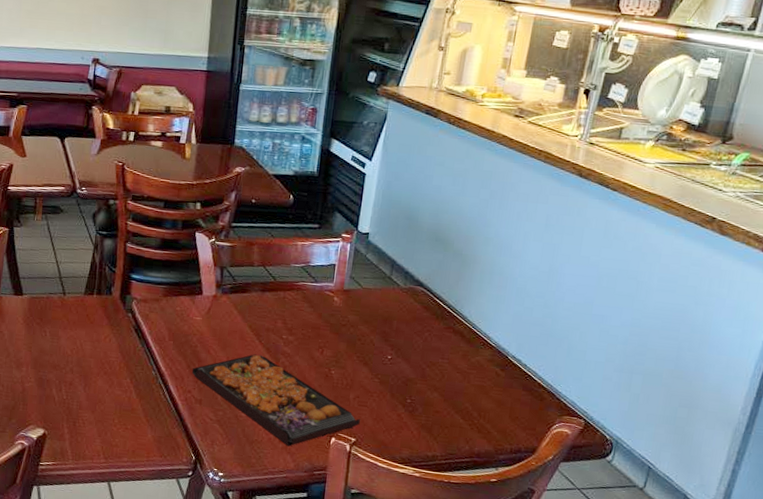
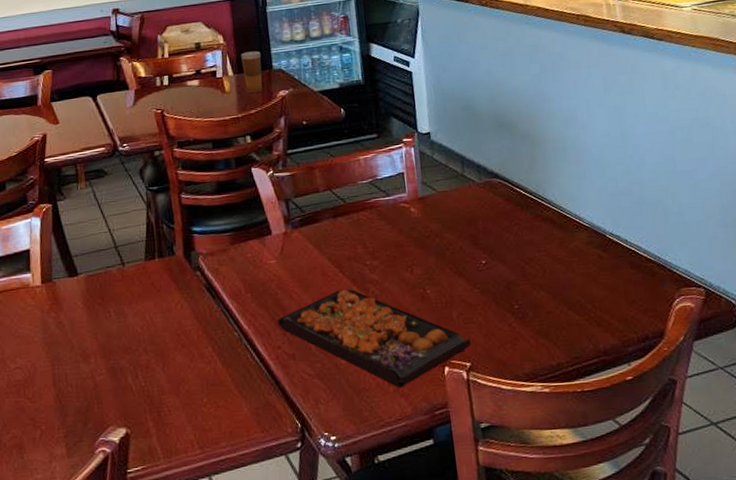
beverage cup: none [205,124,226,165] -> present [241,50,263,94]

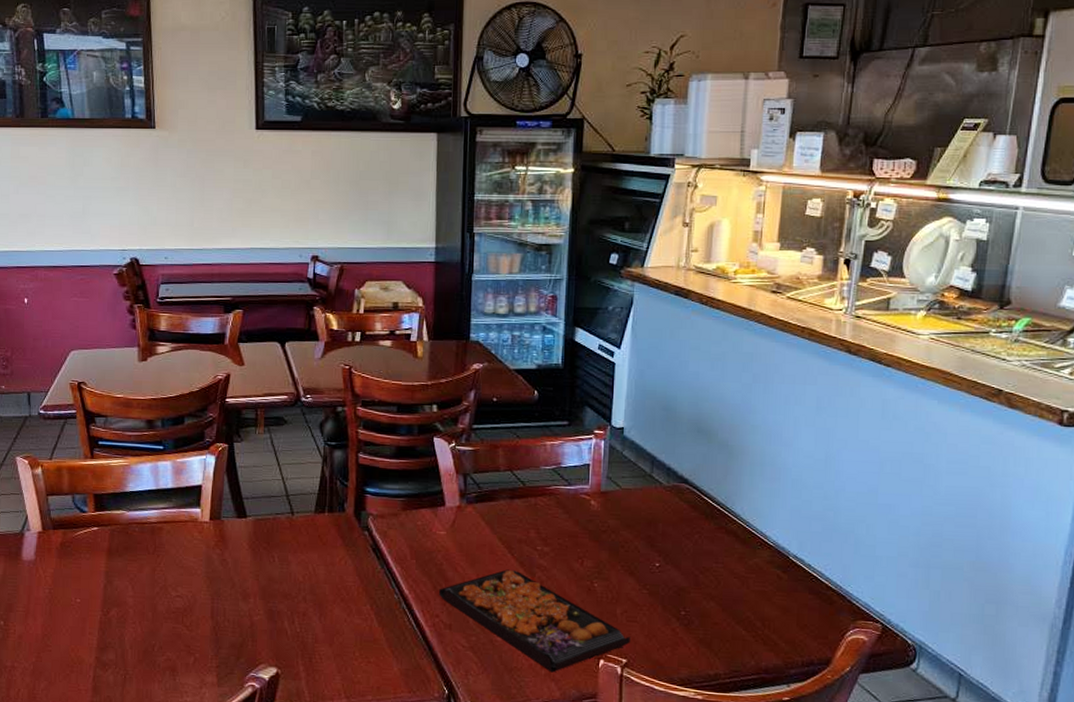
beverage cup: present [241,50,263,94] -> none [438,318,460,362]

